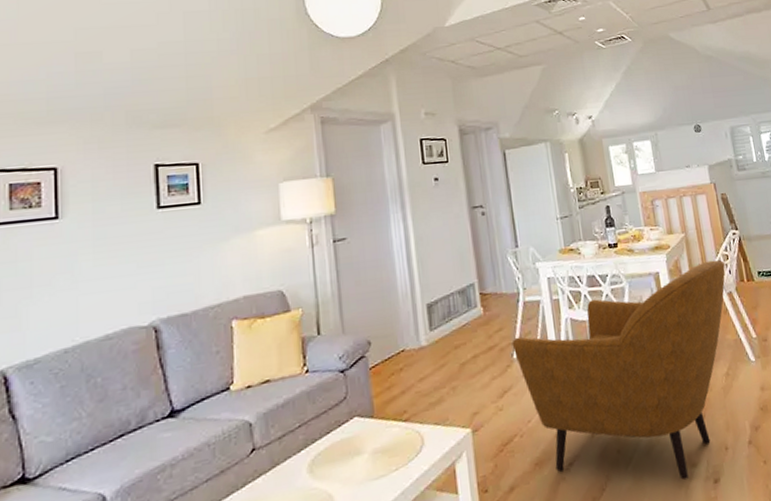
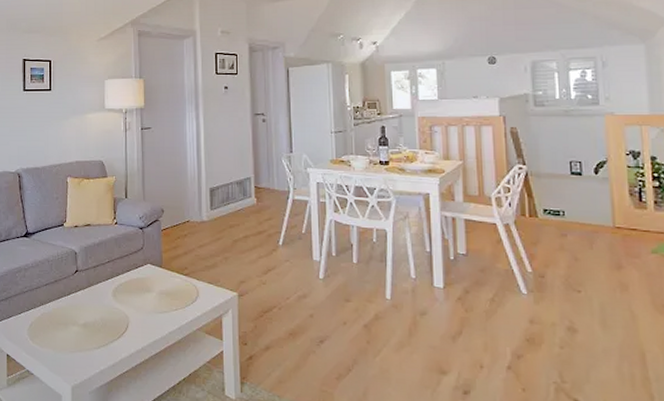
armchair: present [512,260,725,480] -> none [279,190,505,383]

